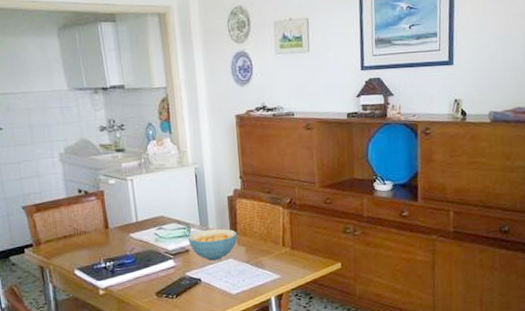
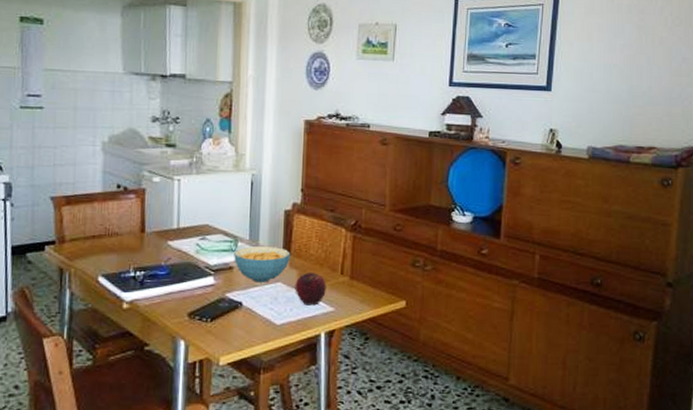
fruit: none [244,247,272,276] -> present [295,273,326,306]

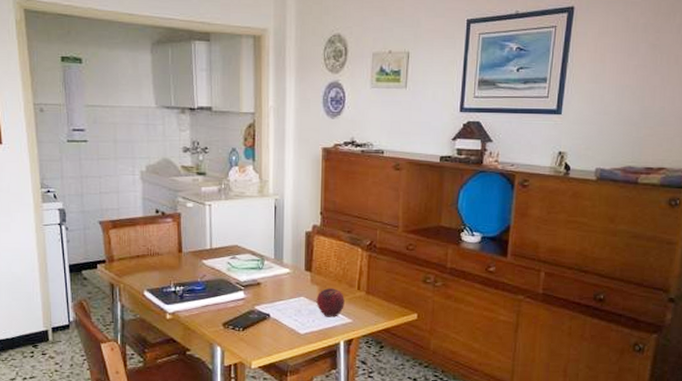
cereal bowl: present [234,245,291,283] -> none [261,264,312,297]

